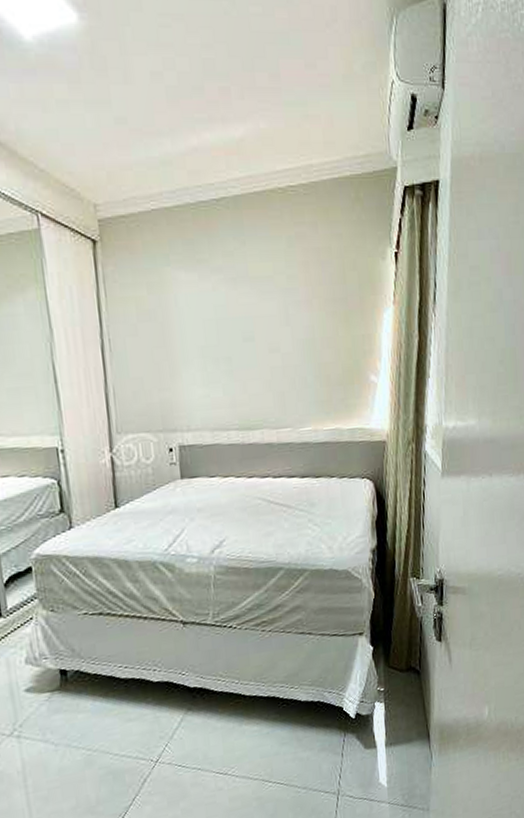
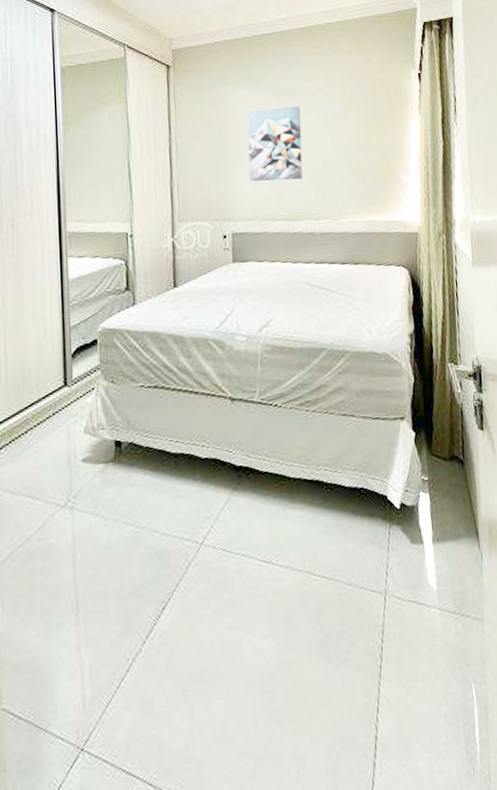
wall art: none [193,293,259,385] -> present [247,106,303,181]

